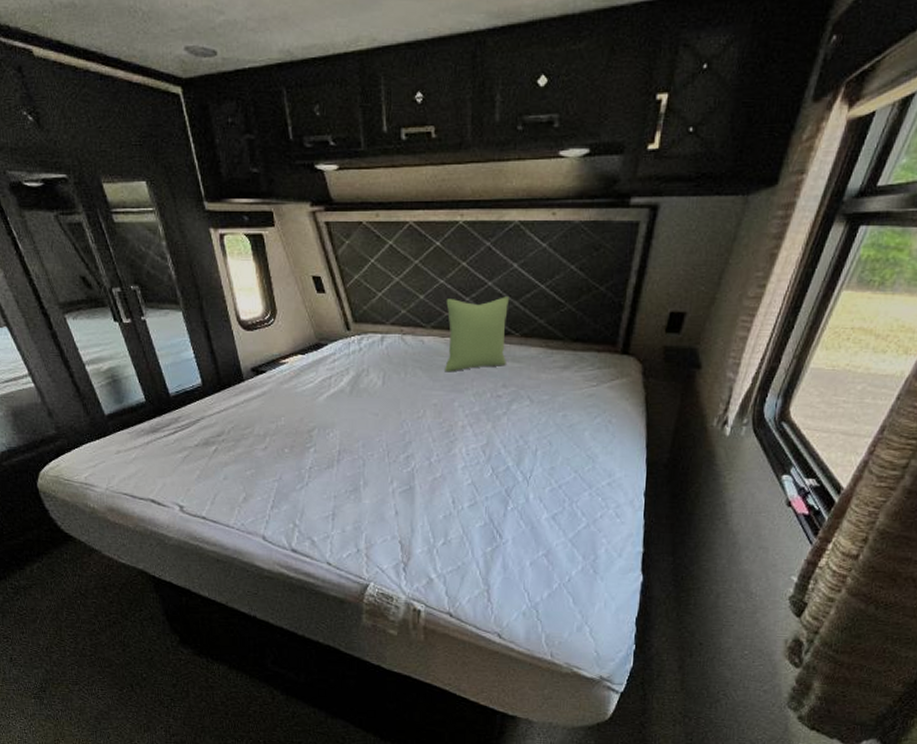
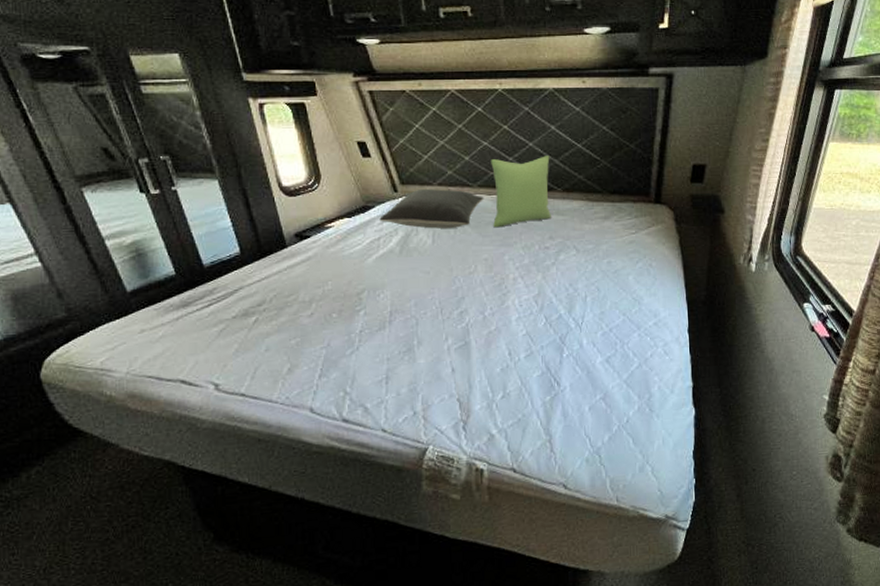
pillow: none [332,327,437,370] -> present [379,188,484,229]

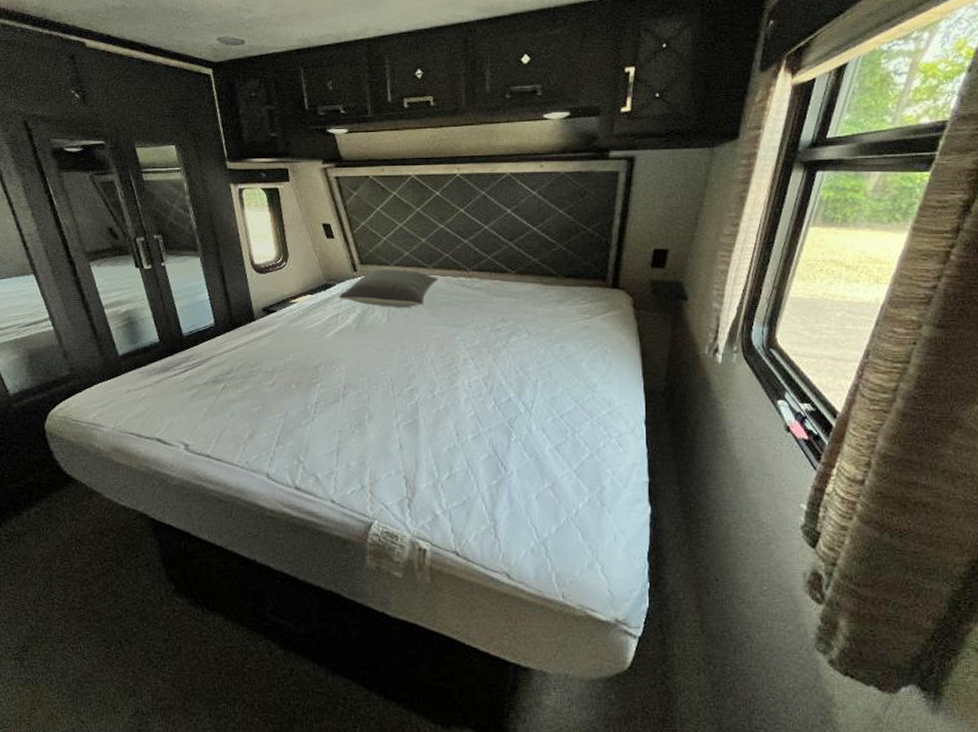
pillow: present [491,156,551,228] -> none [446,238,505,308]

